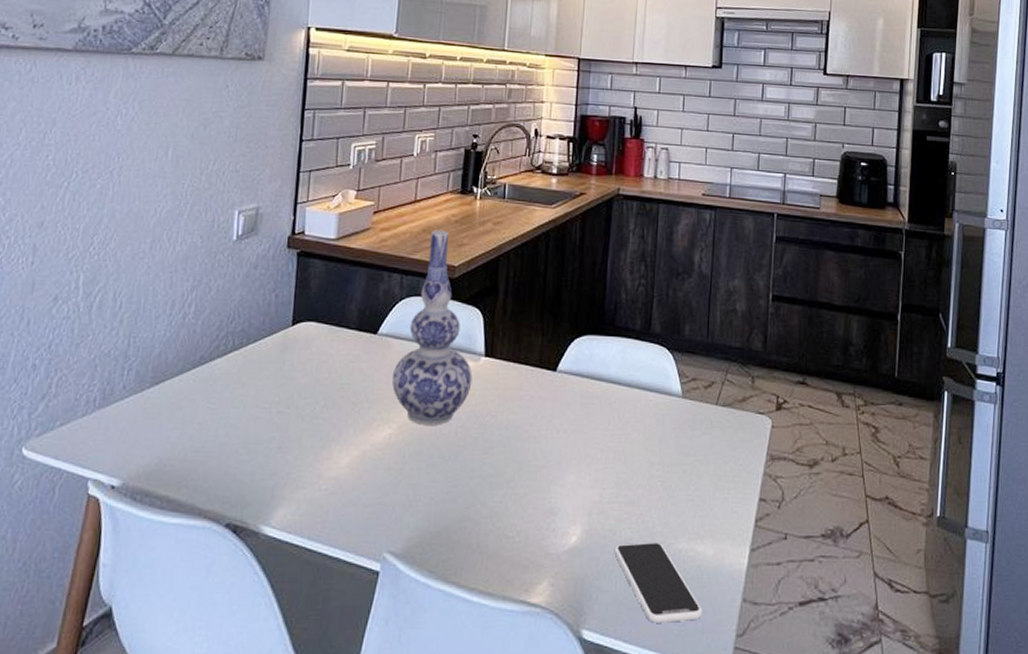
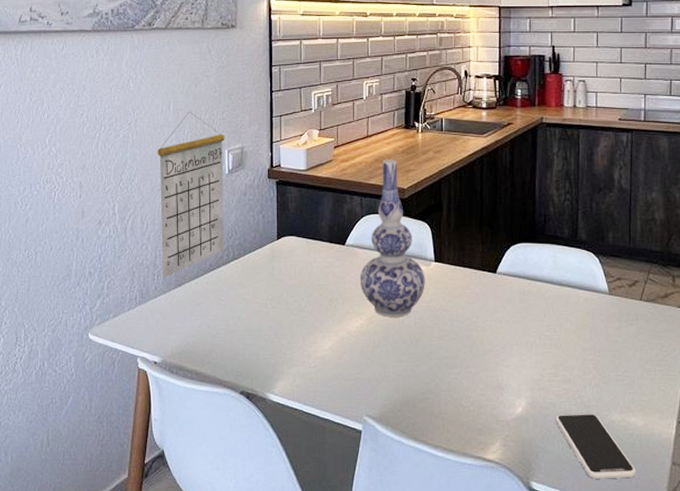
calendar: none [134,159,237,374] -> present [157,111,225,278]

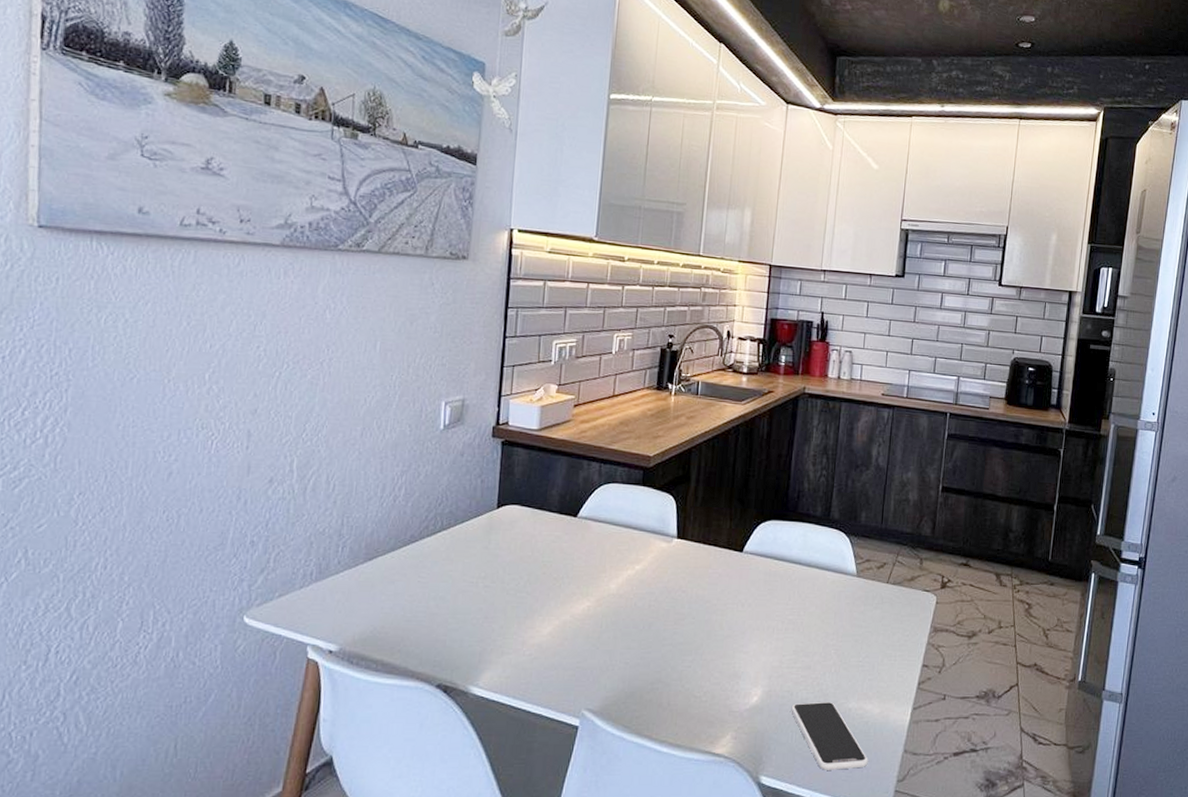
calendar: present [157,111,225,278] -> none [348,352,443,550]
vase: present [359,159,425,317] -> none [590,422,665,599]

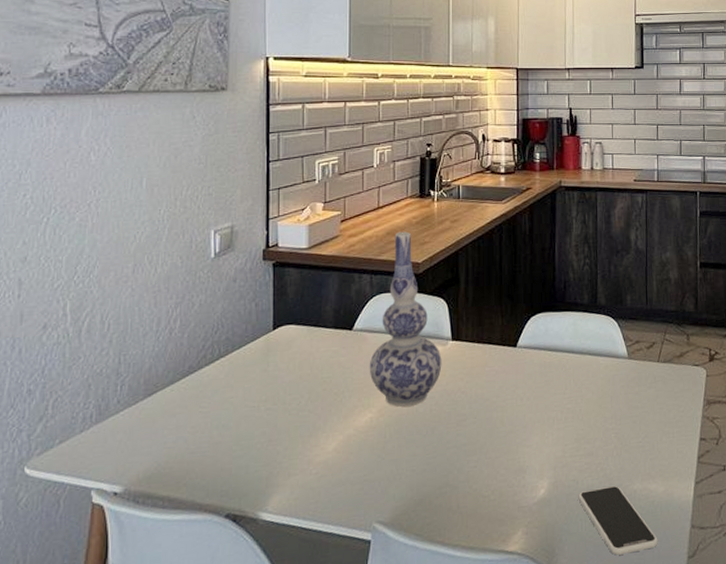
vase: none [590,422,665,599] -> present [369,231,442,407]

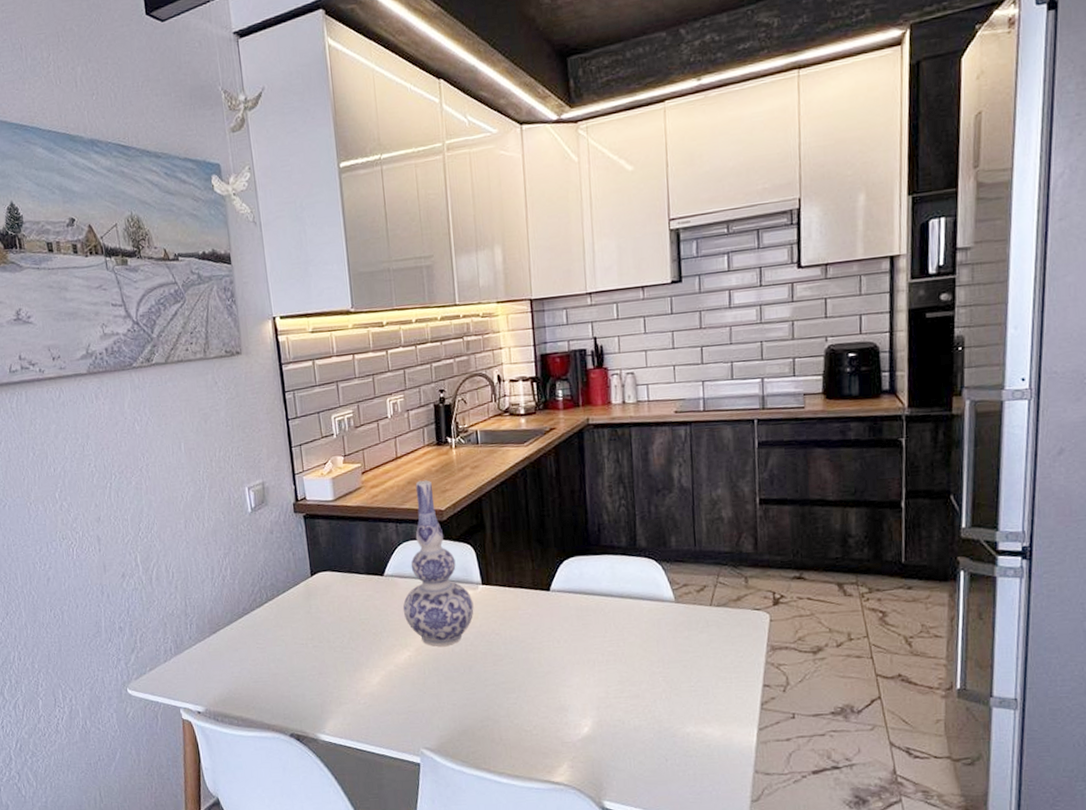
smartphone: present [578,485,658,555] -> none [625,727,716,793]

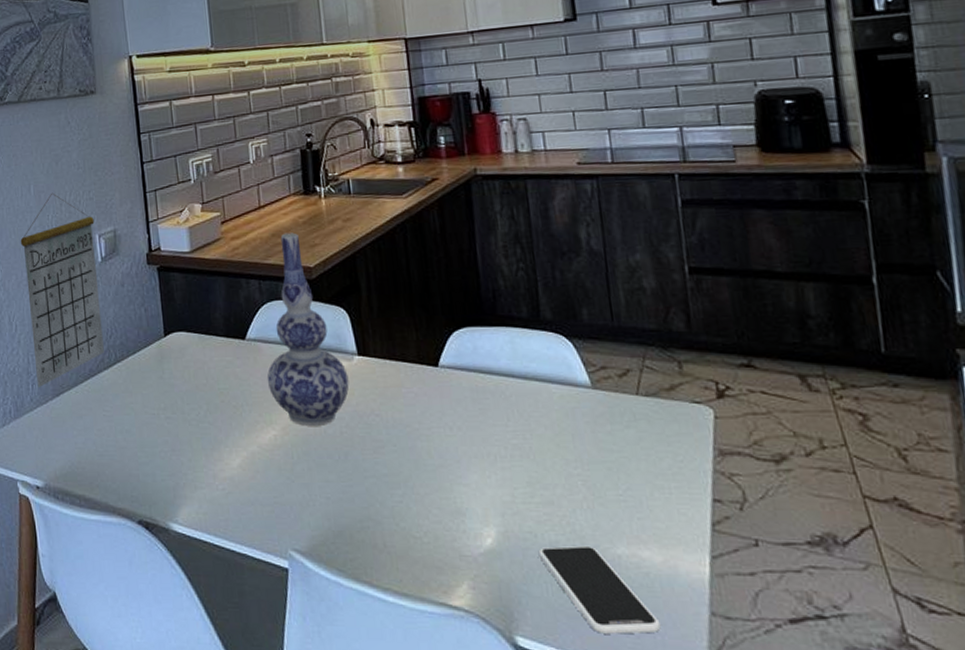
calendar: none [173,449,256,627] -> present [20,192,104,387]
smartphone: none [625,727,716,793] -> present [538,545,661,634]

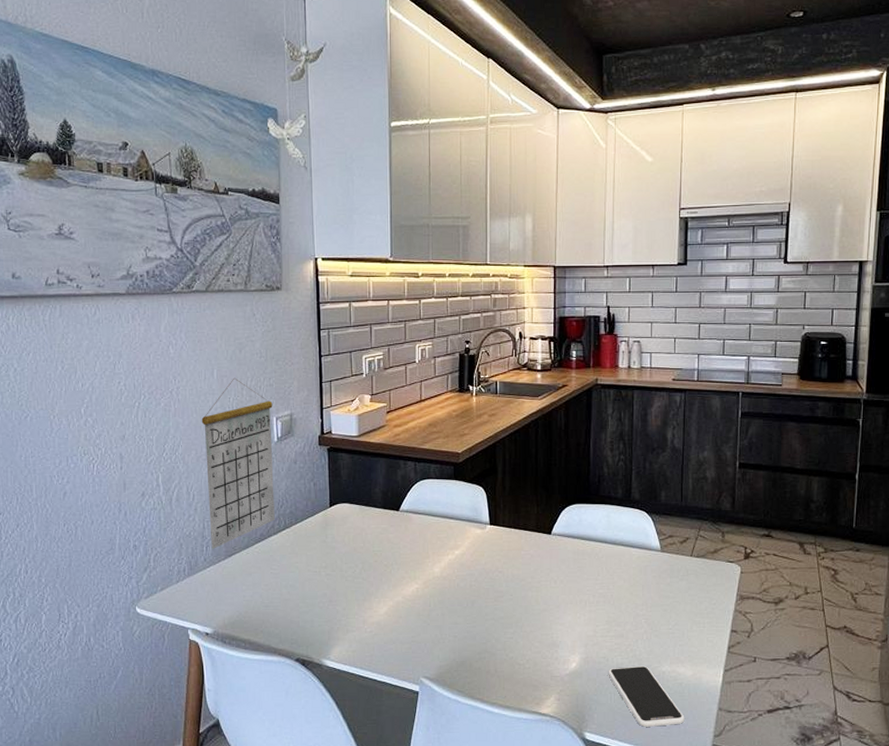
vase: present [267,232,349,426] -> none [414,423,481,581]

